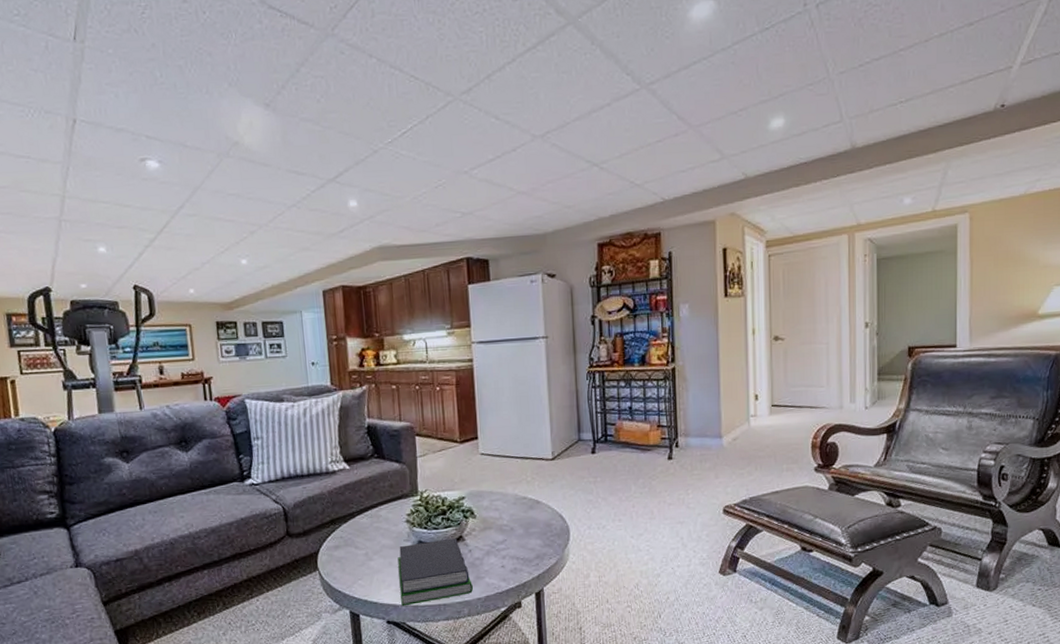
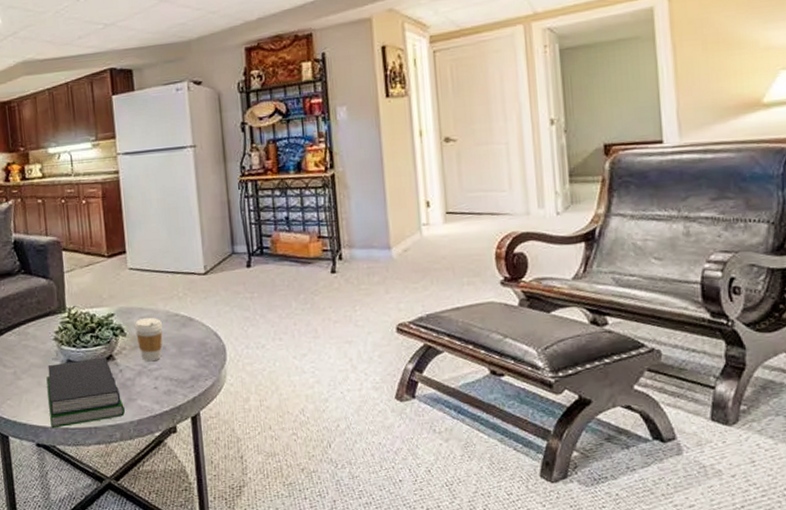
coffee cup: none [484,500,512,542] -> present [134,317,163,362]

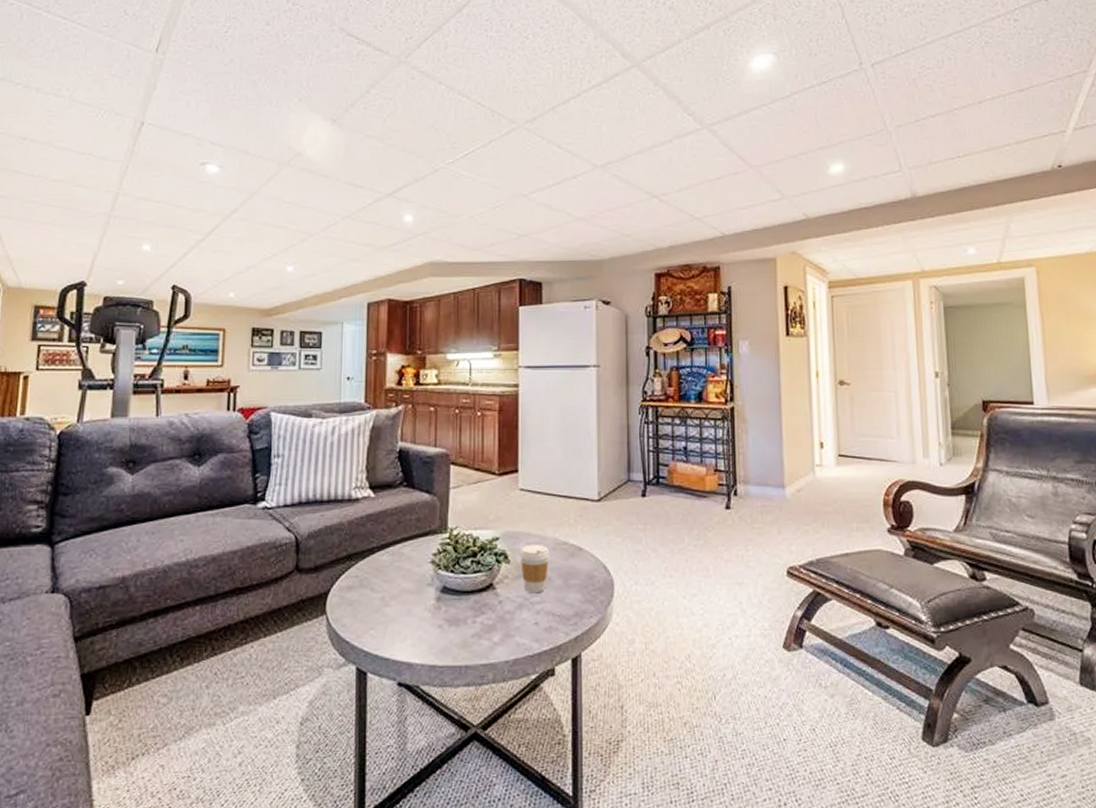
book: present [46,357,125,429] -> none [417,586,500,665]

